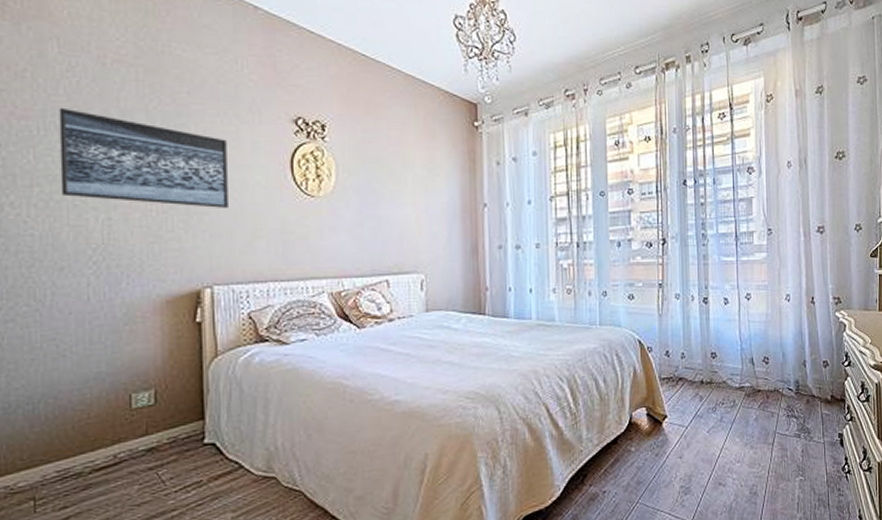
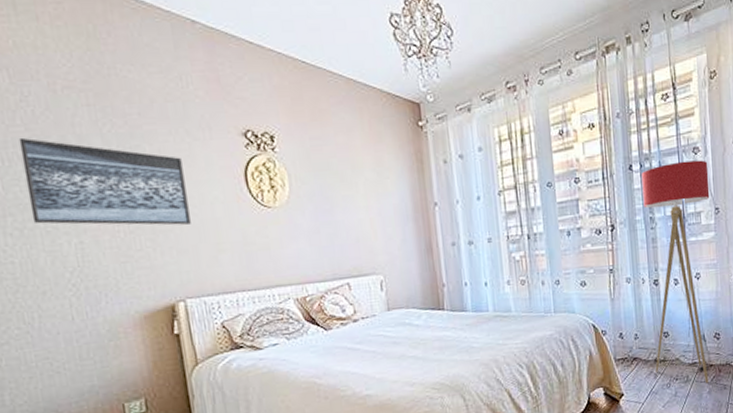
floor lamp: none [695,180,763,410] -> present [641,160,710,384]

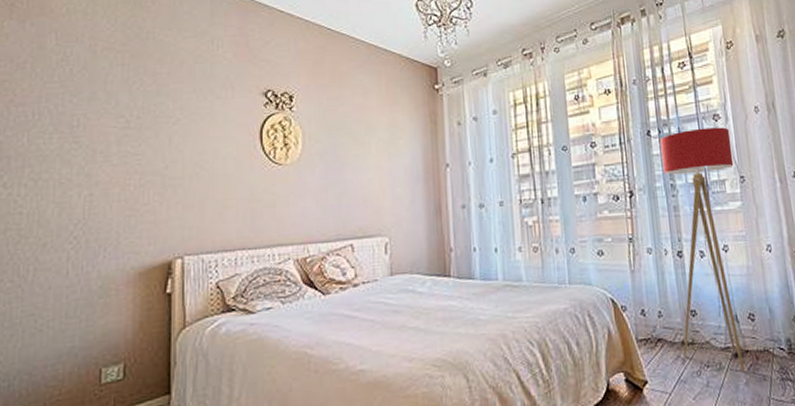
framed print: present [18,137,191,225] -> none [49,93,201,180]

